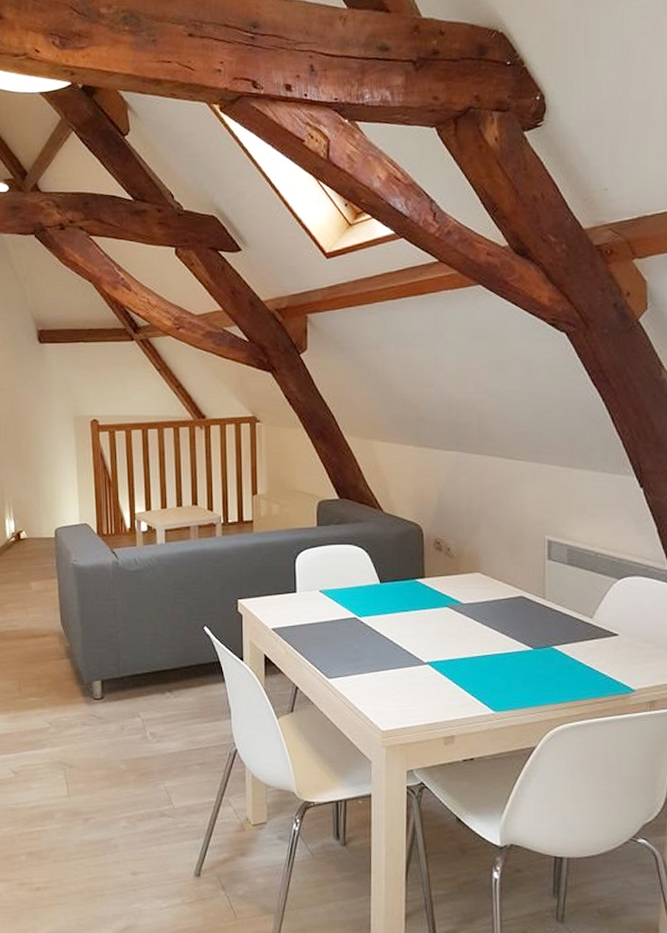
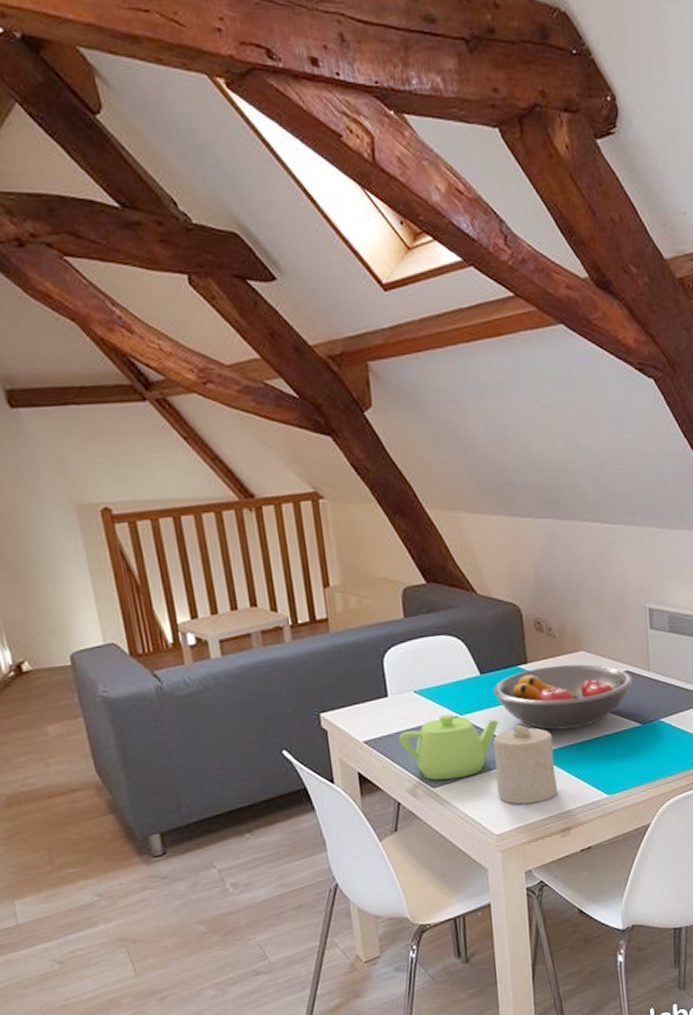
teapot: none [302,614,393,673] -> present [399,713,499,781]
candle: none [387,632,445,707] -> present [493,724,558,804]
fruit bowl: none [390,583,527,643] -> present [493,664,633,730]

